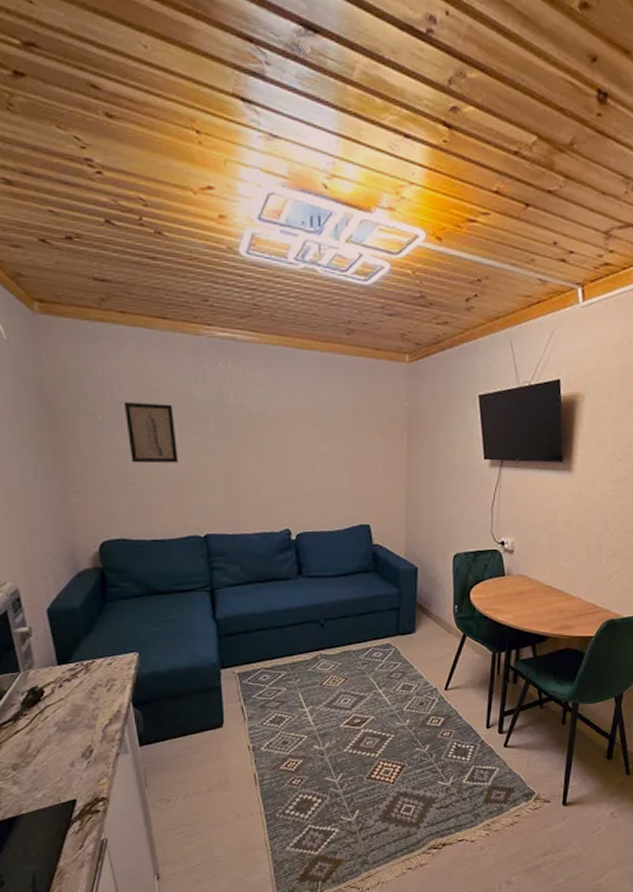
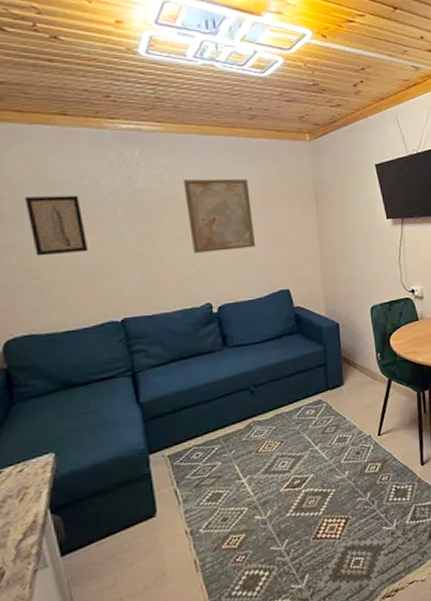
wall art: none [273,396,341,477] -> present [183,178,256,254]

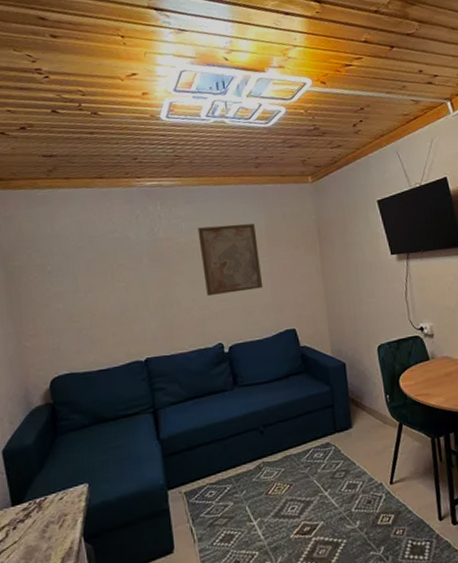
wall art: present [24,195,88,256] -> none [69,247,118,303]

